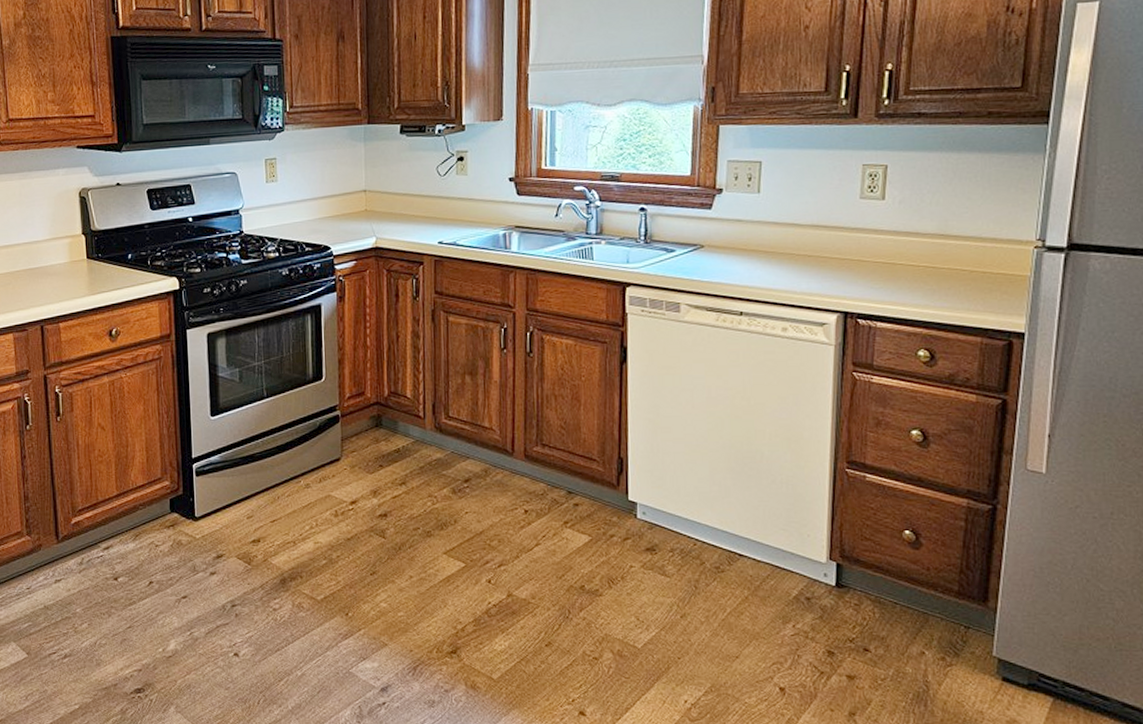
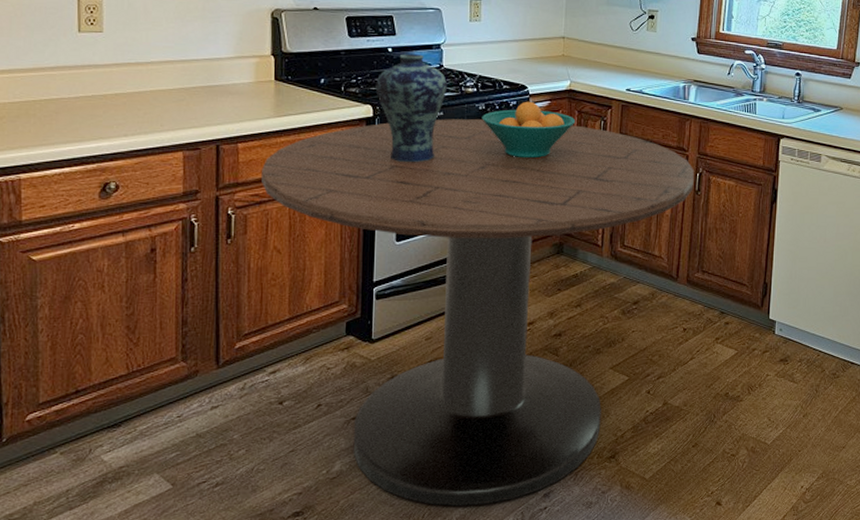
dining table: none [82,285,524,695] -> present [261,119,694,507]
vase: none [179,221,249,335] -> present [375,54,447,163]
fruit bowl: none [286,262,385,325] -> present [482,101,576,159]

